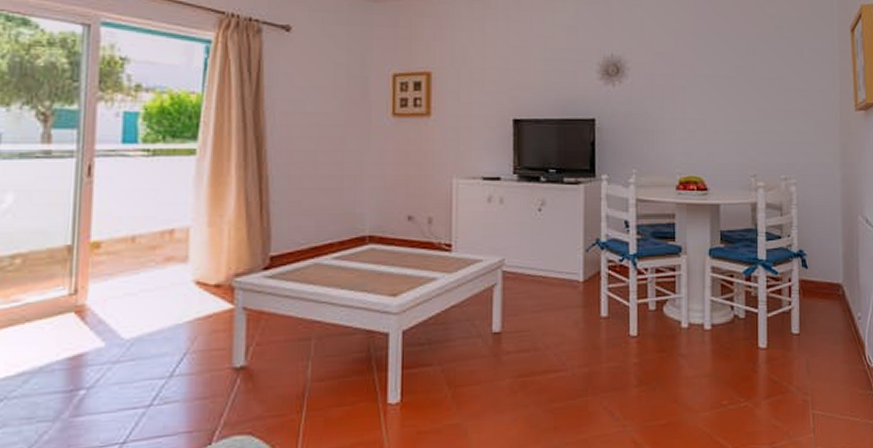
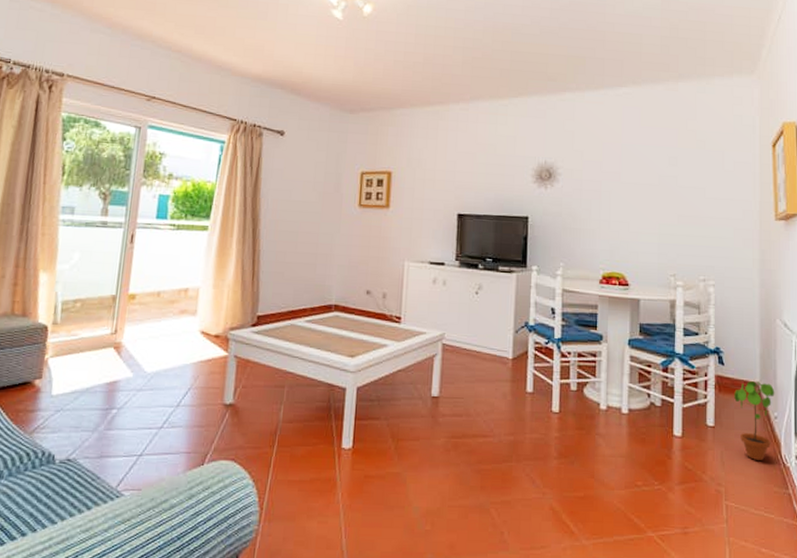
potted plant: none [818,281,858,364] -> present [734,380,775,460]

